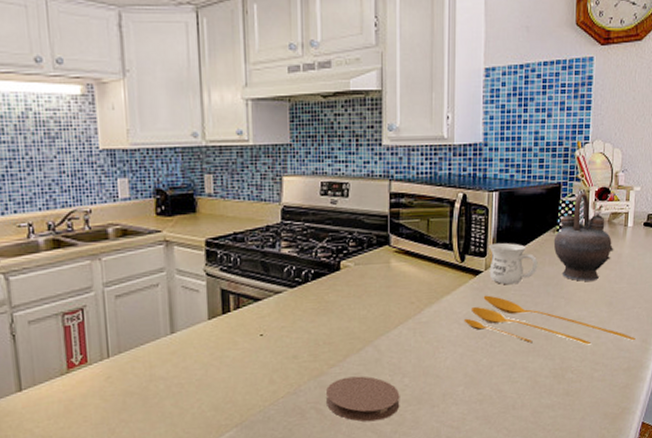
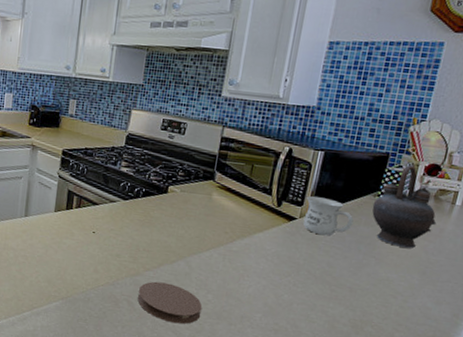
spoon: present [463,295,636,344] -> none [271,240,446,312]

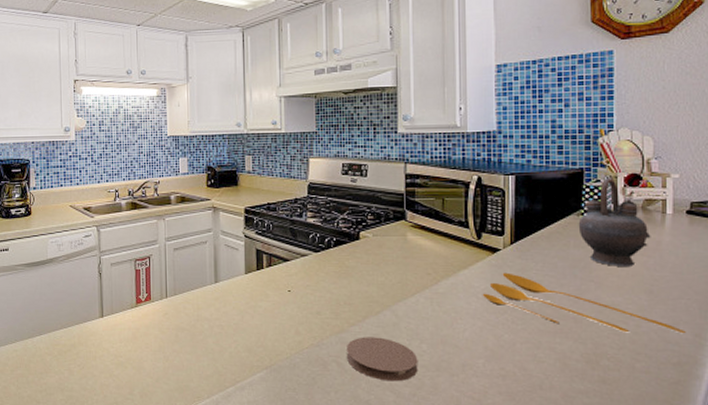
spoon: none [271,240,446,312] -> present [482,272,686,333]
mug: present [303,196,354,236] -> none [506,224,562,264]

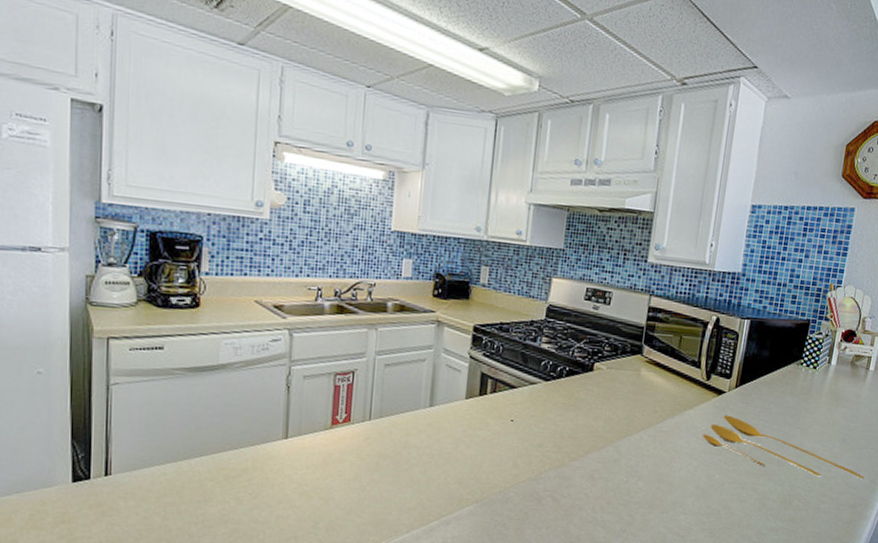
coaster: present [346,337,418,382] -> none [562,472,633,518]
teapot: present [578,178,651,266] -> none [796,332,854,416]

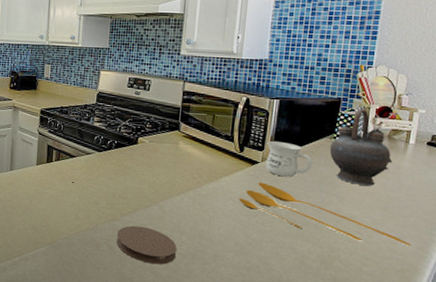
coaster: none [562,472,633,518] -> present [116,225,177,265]
mug: none [732,367,780,409] -> present [265,141,313,178]
teapot: none [796,332,854,416] -> present [329,109,393,186]

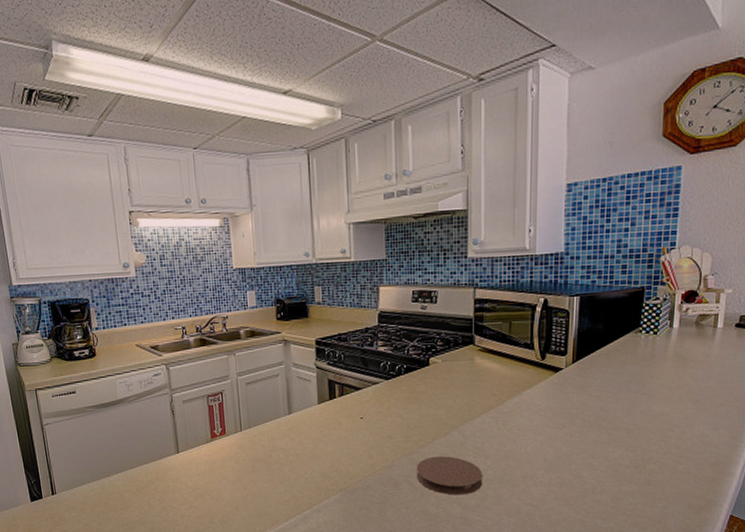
spoon: present [238,182,411,246] -> none [544,390,724,438]
mug: present [265,141,313,178] -> none [569,343,620,381]
teapot: present [329,109,393,186] -> none [636,296,702,379]

